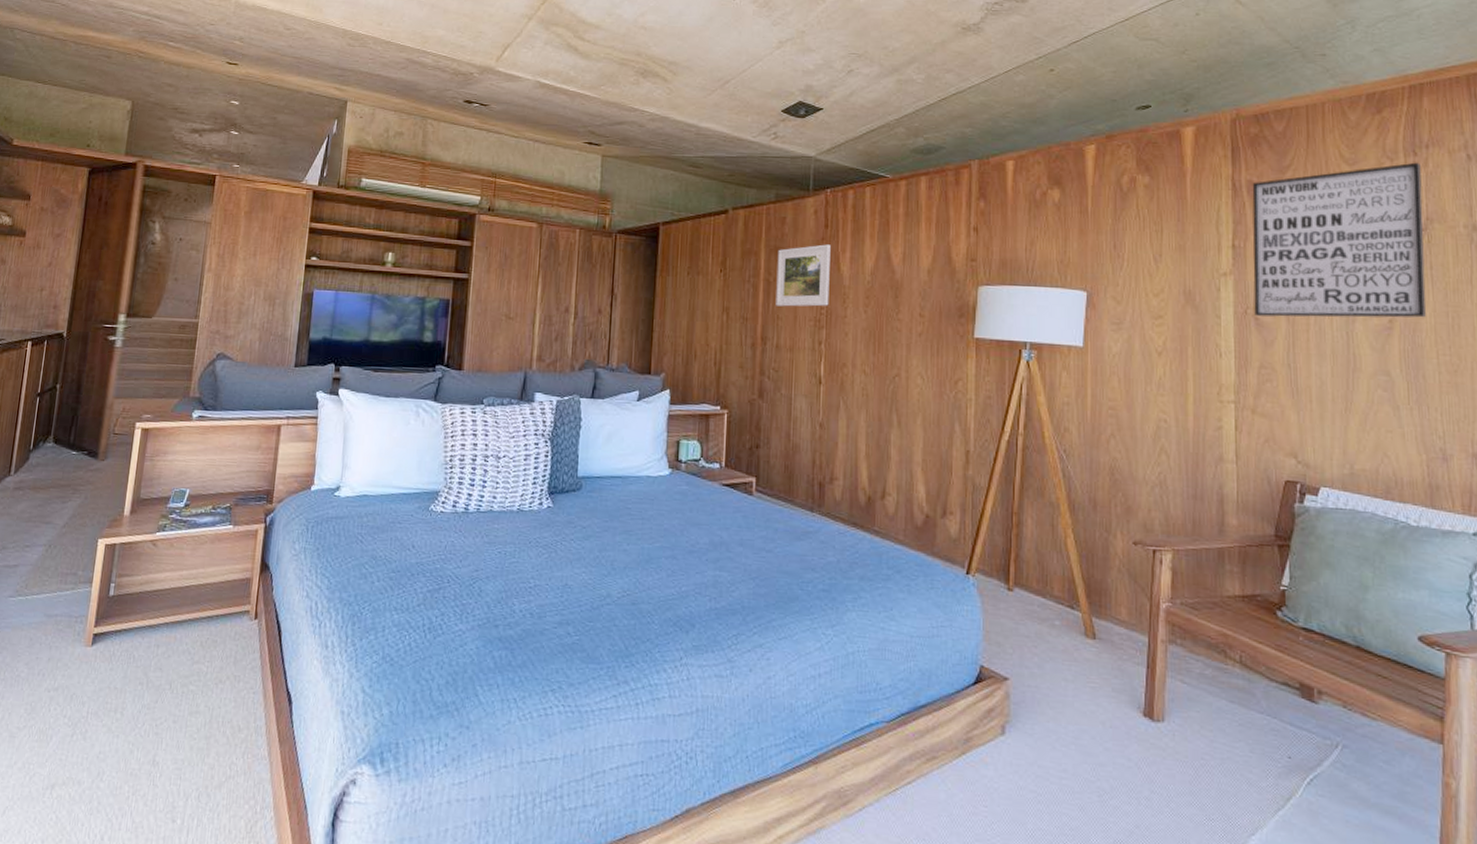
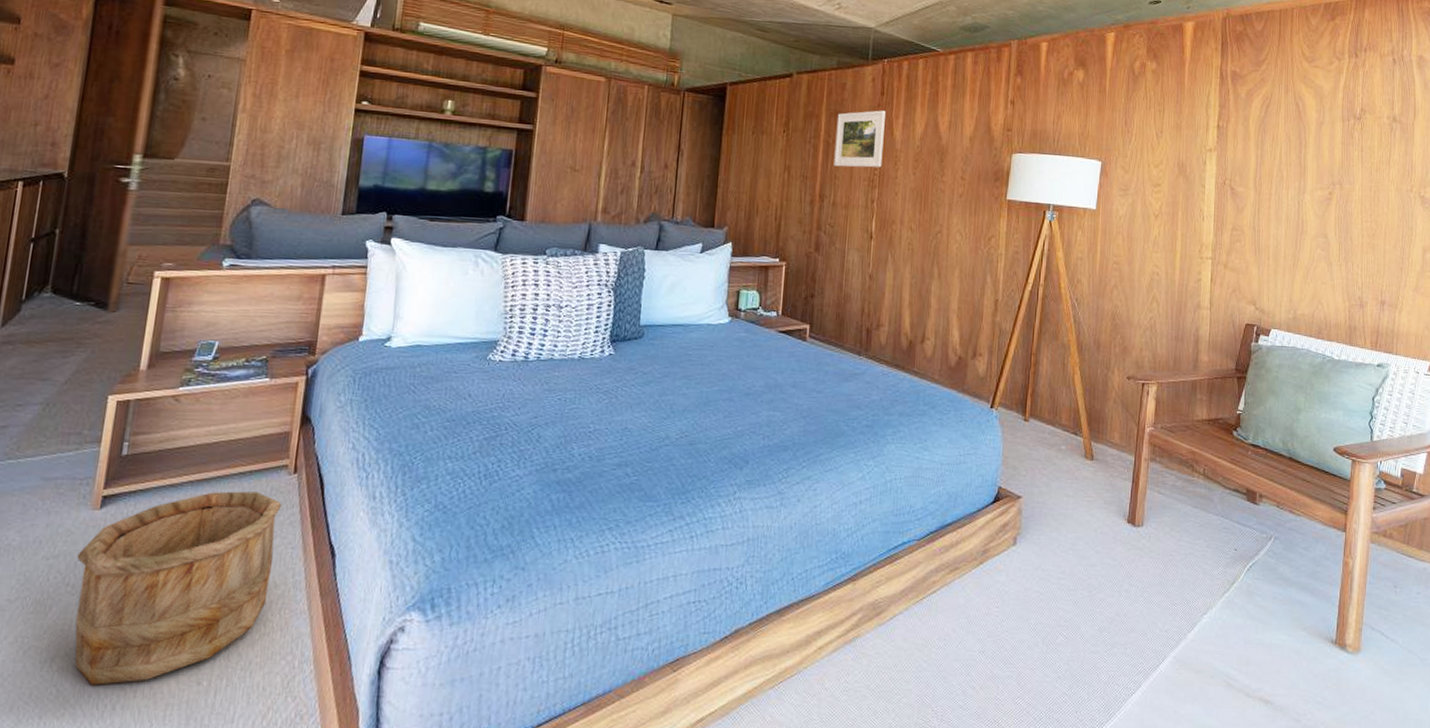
wooden bucket: none [70,634,245,815] -> present [74,491,282,685]
wall art: present [1252,162,1427,318] -> none [1231,62,1360,191]

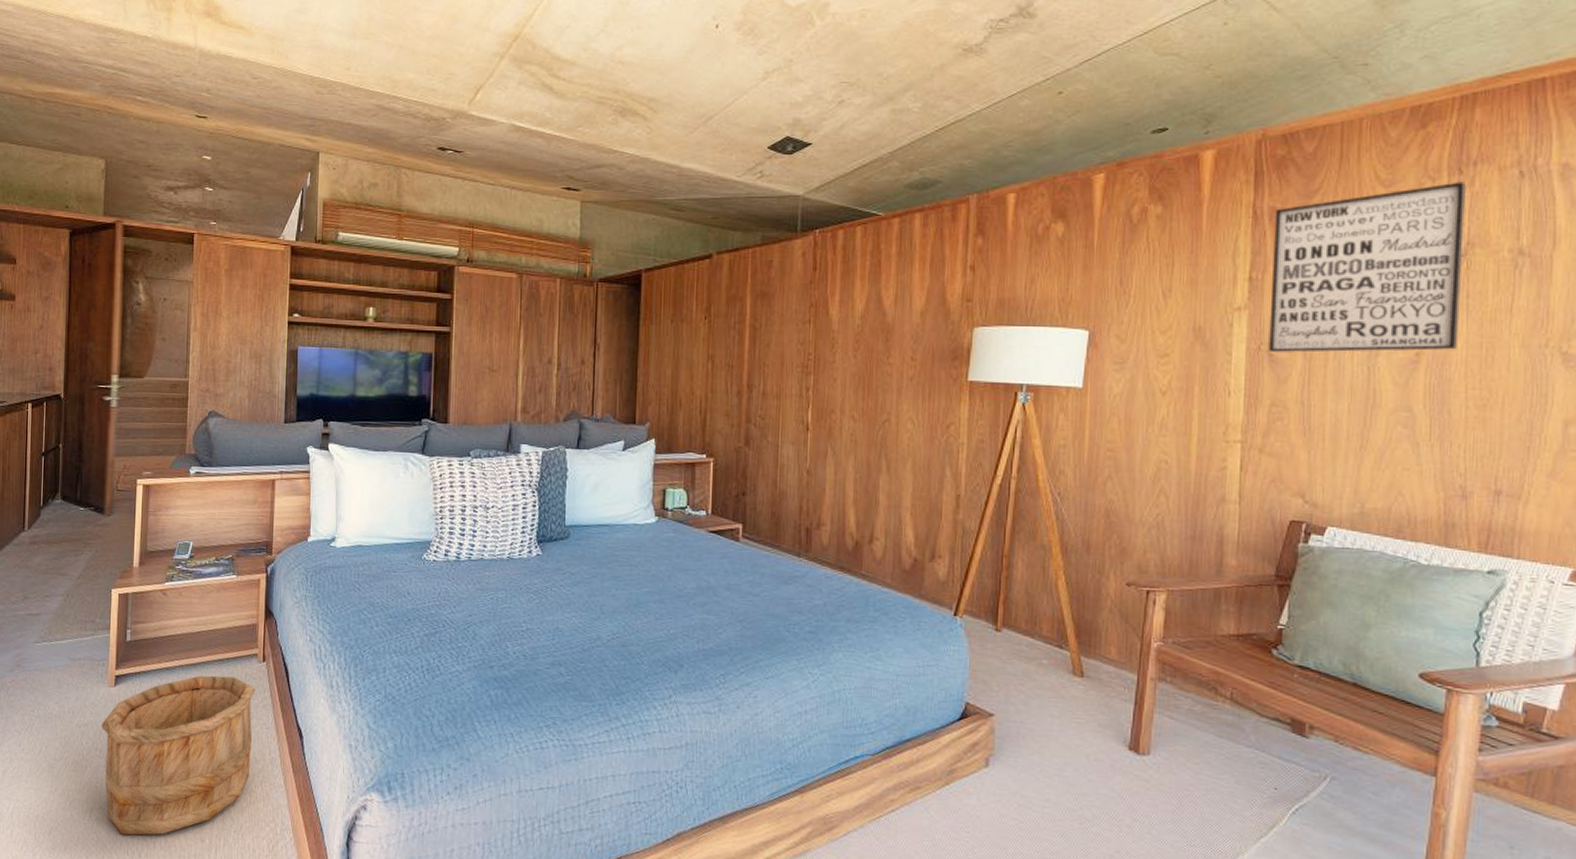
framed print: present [834,110,886,168] -> none [762,288,819,353]
wall art: none [1231,62,1360,191] -> present [1269,181,1466,353]

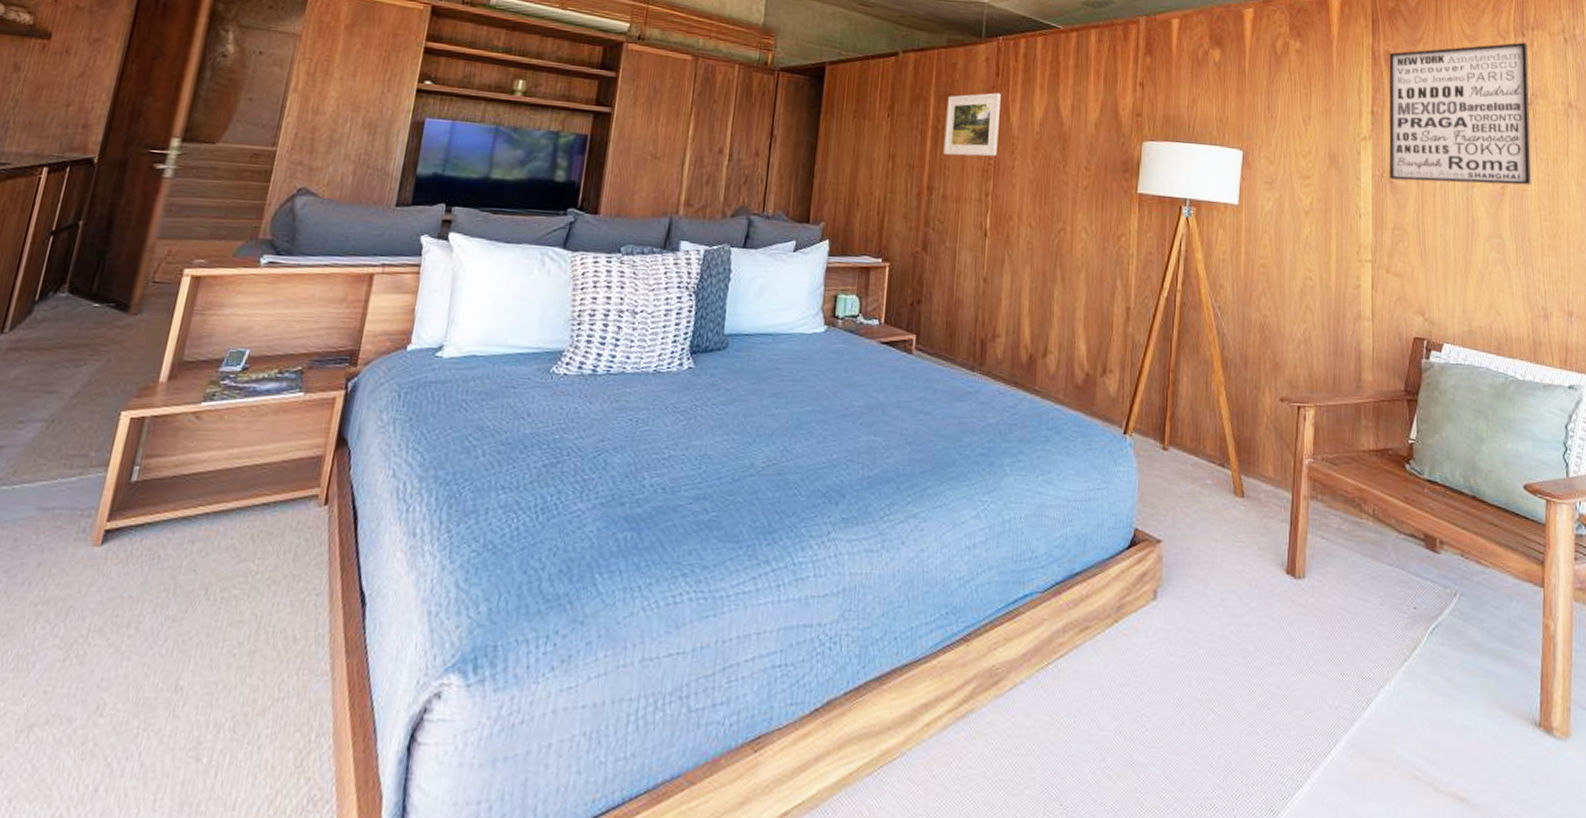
wooden bucket: present [101,675,256,835] -> none [55,525,309,761]
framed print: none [762,288,819,353] -> present [943,92,1001,157]

